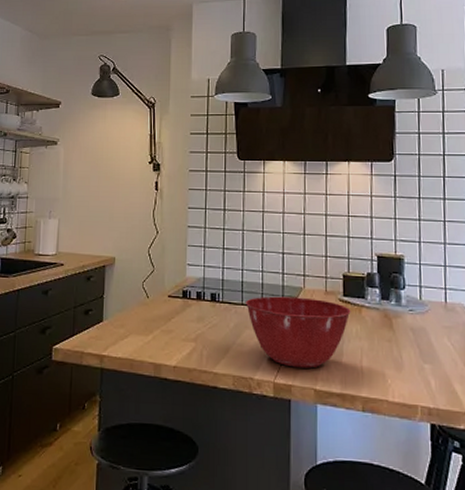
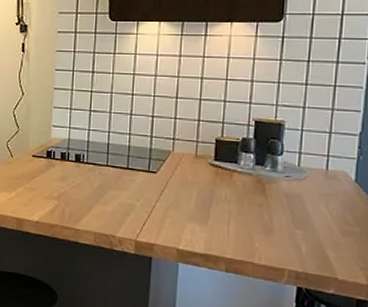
mixing bowl: present [246,296,351,368] -> none [111,158,221,229]

